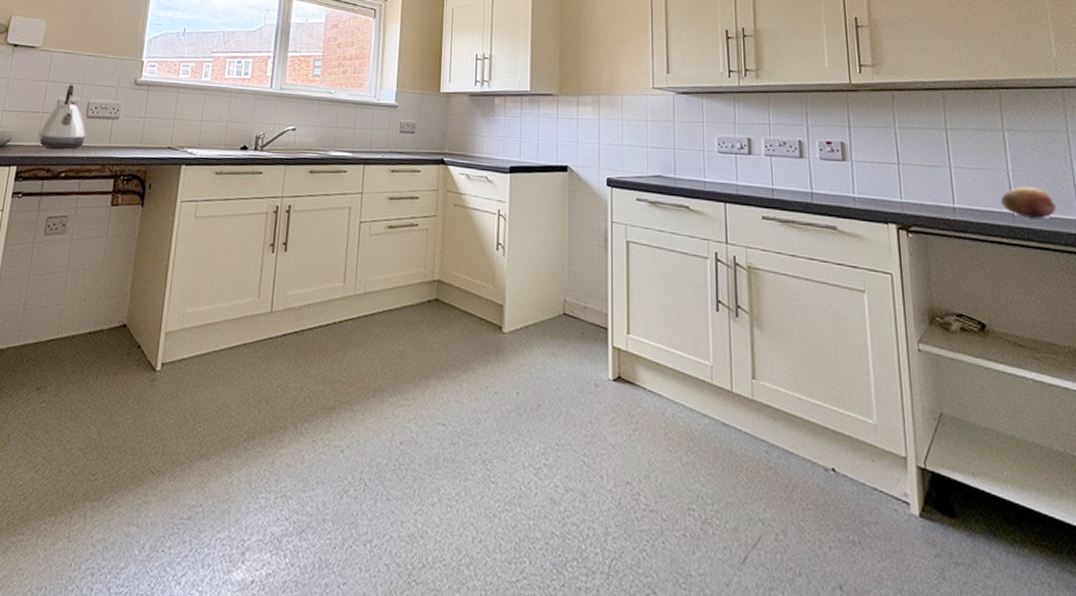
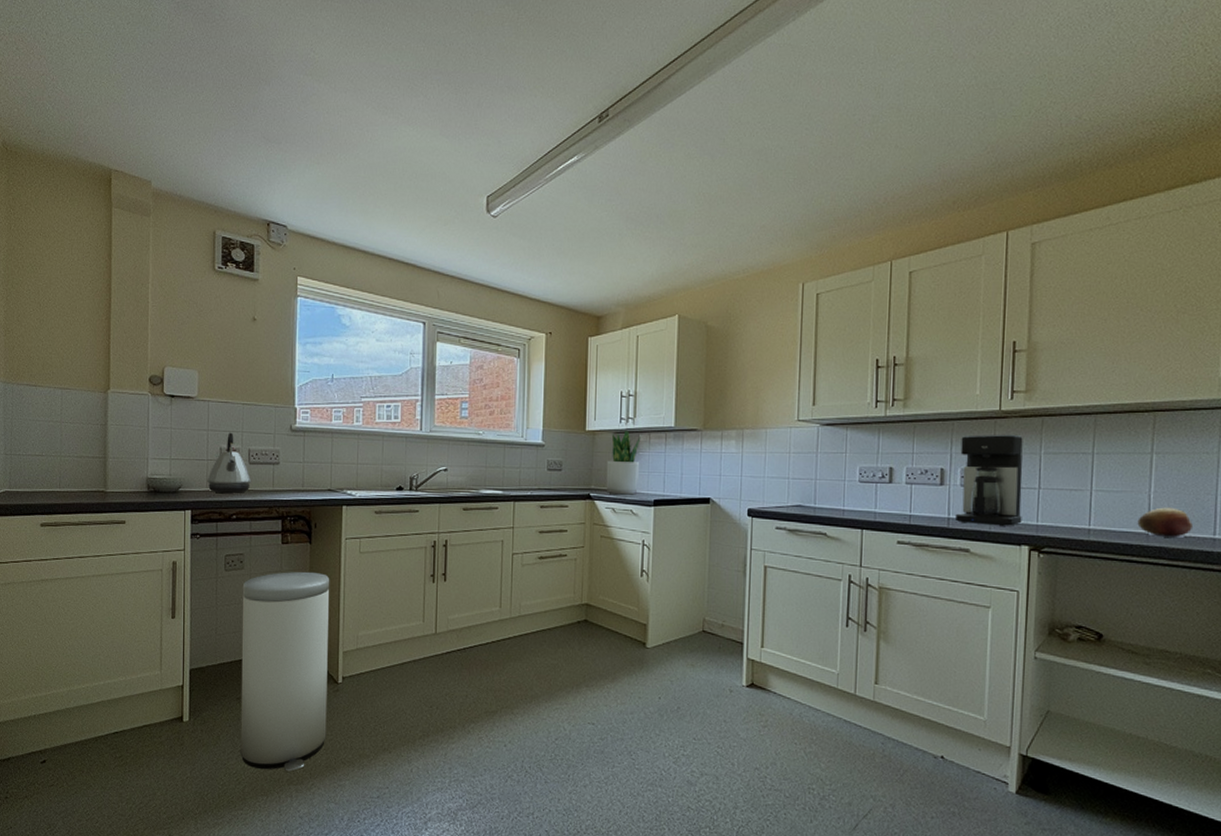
pedal bin: none [31,237,160,485] -> present [240,571,330,773]
planter: none [460,92,498,160] -> present [606,430,642,495]
coffee maker: none [815,107,886,203] -> present [956,434,1023,526]

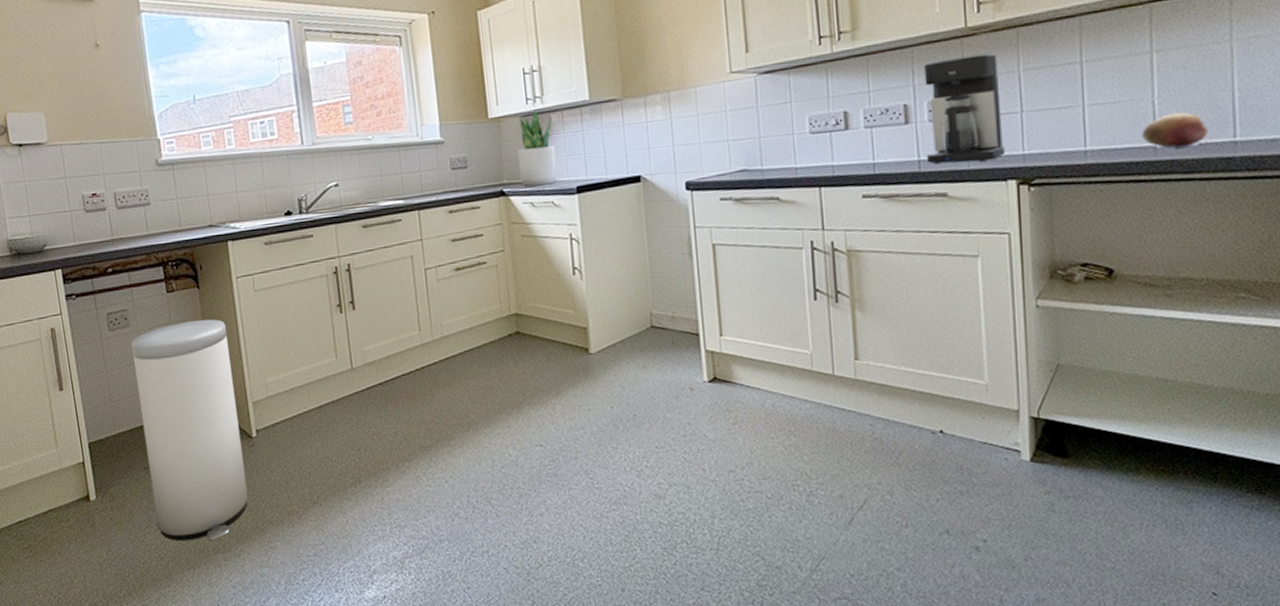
kettle: present [207,432,252,493] -> none [73,176,123,246]

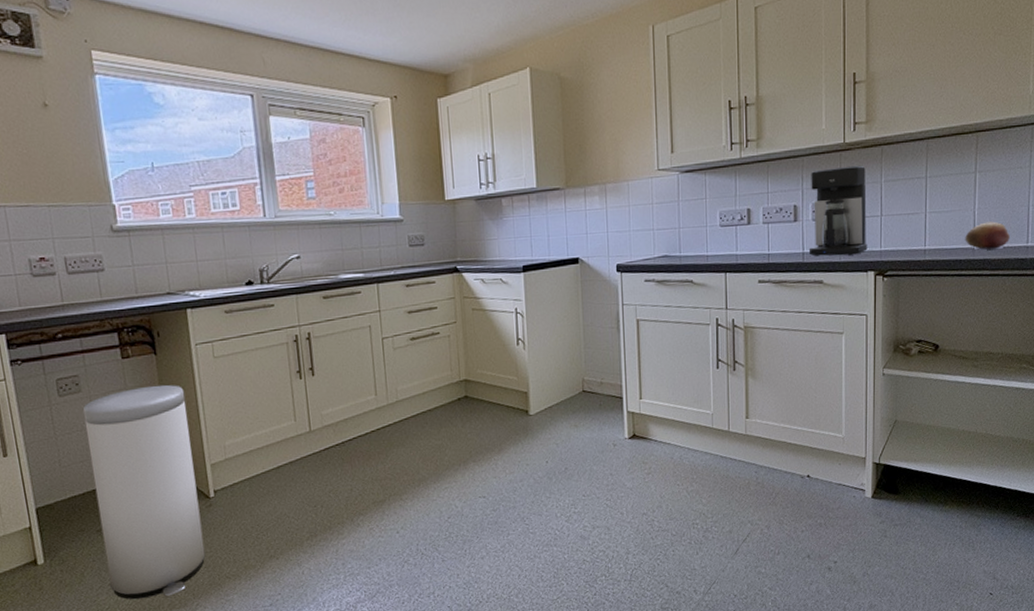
planter: present [517,111,557,186] -> none [470,195,505,264]

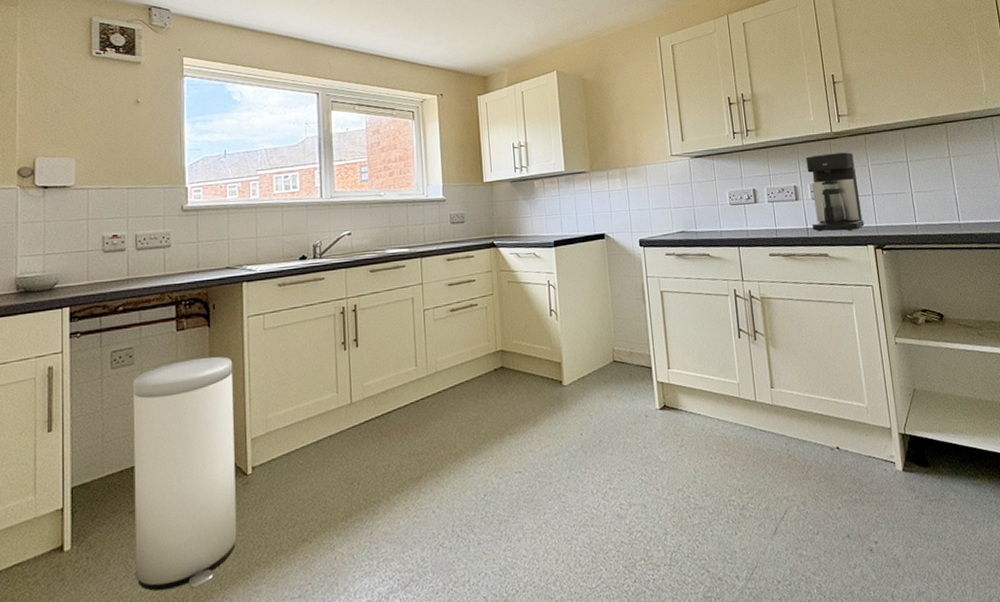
fruit: present [965,221,1010,250] -> none [950,200,990,225]

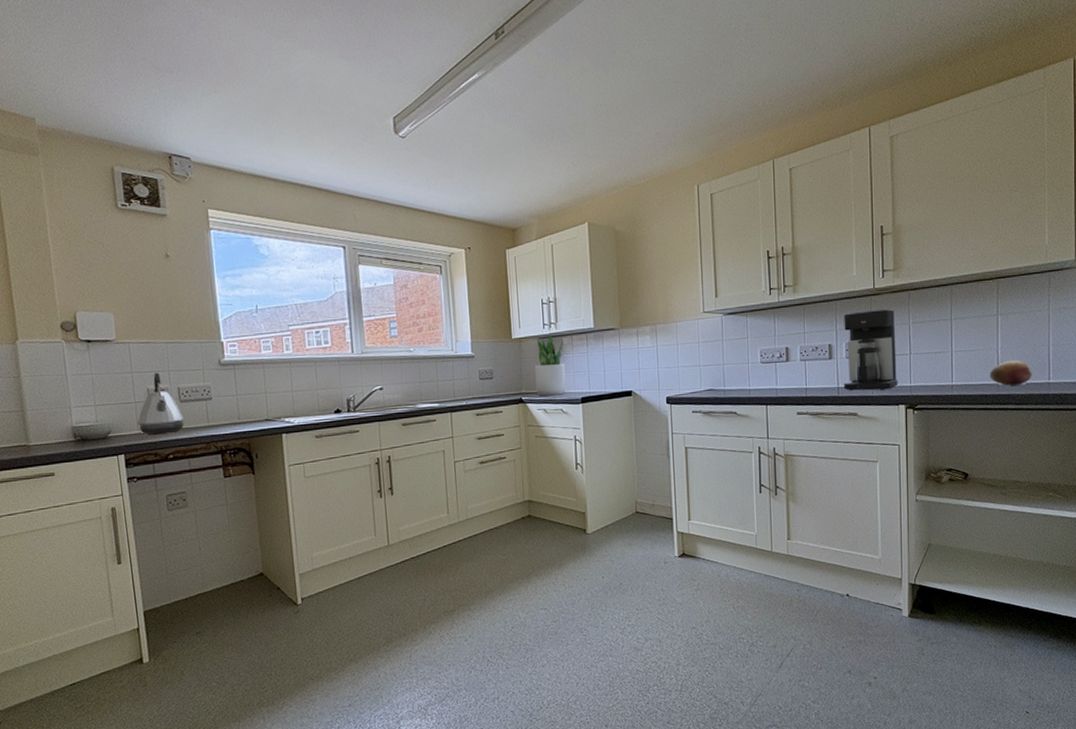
kettle: none [88,219,140,285] -> present [137,372,185,434]
pedal bin: present [132,356,237,591] -> none [188,501,292,697]
planter: none [506,178,538,239] -> present [534,334,566,396]
fruit: none [950,200,990,225] -> present [989,360,1032,386]

